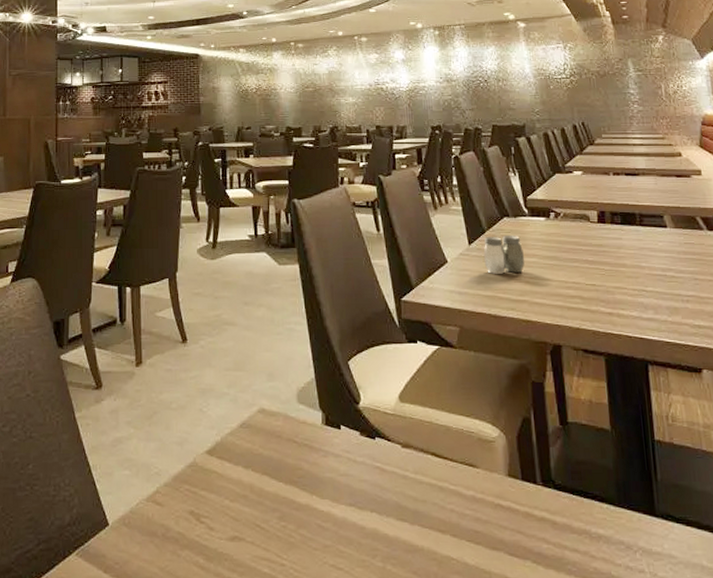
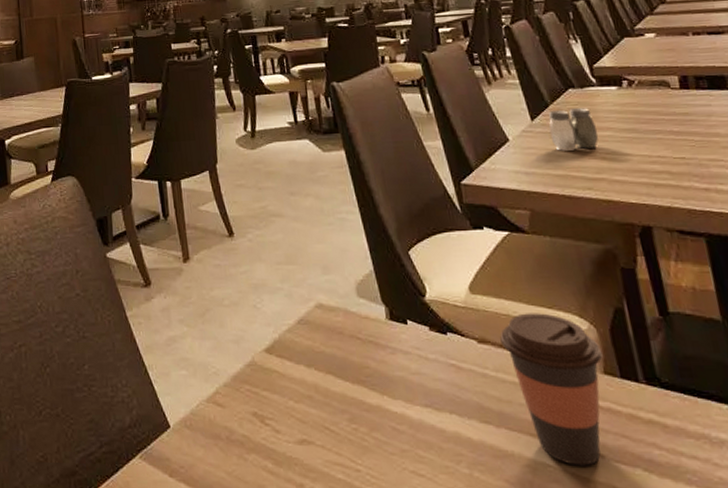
coffee cup: none [422,421,509,559] -> present [500,313,603,466]

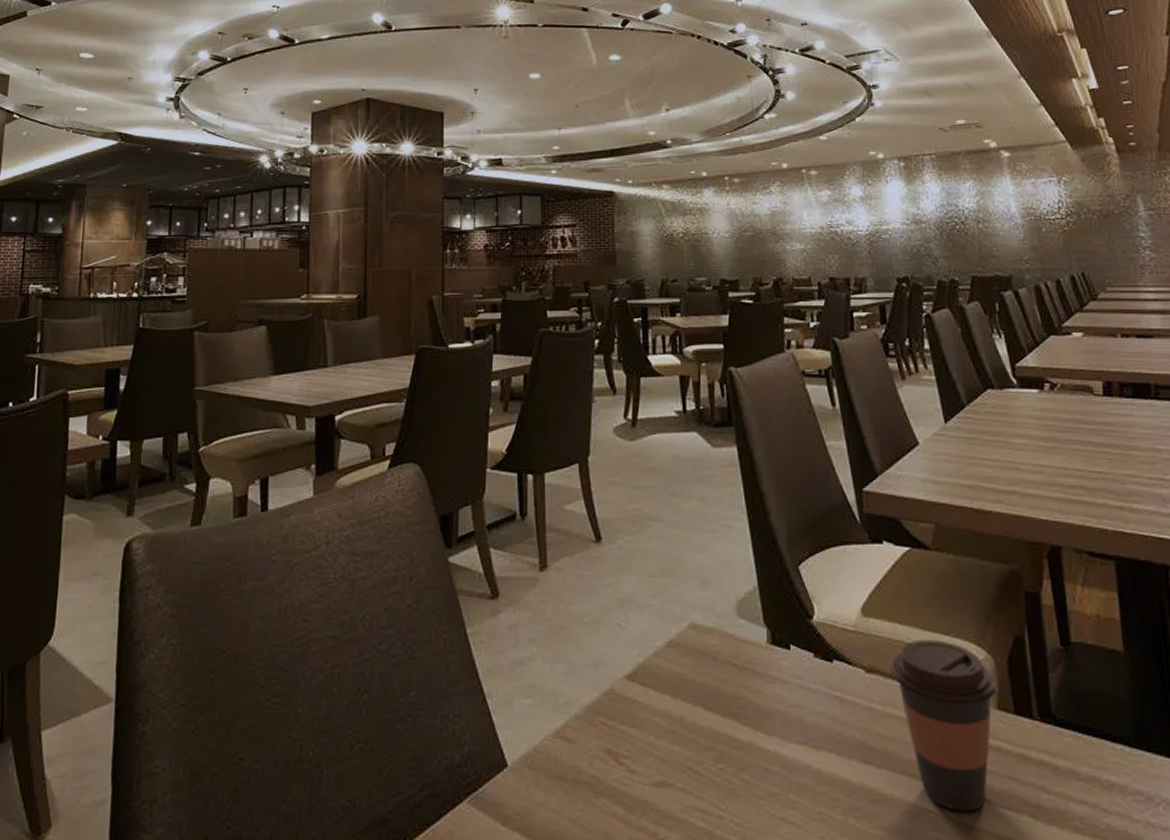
salt and pepper shaker: present [548,107,598,151] -> none [962,410,1014,459]

